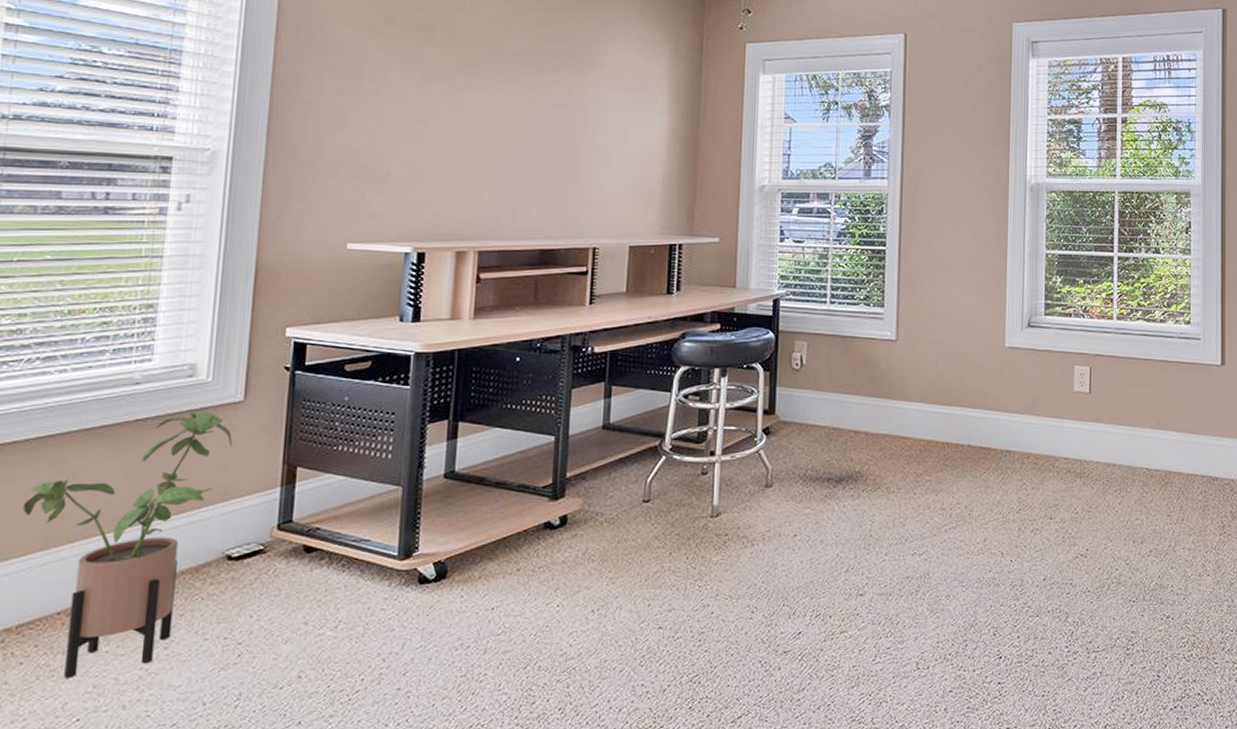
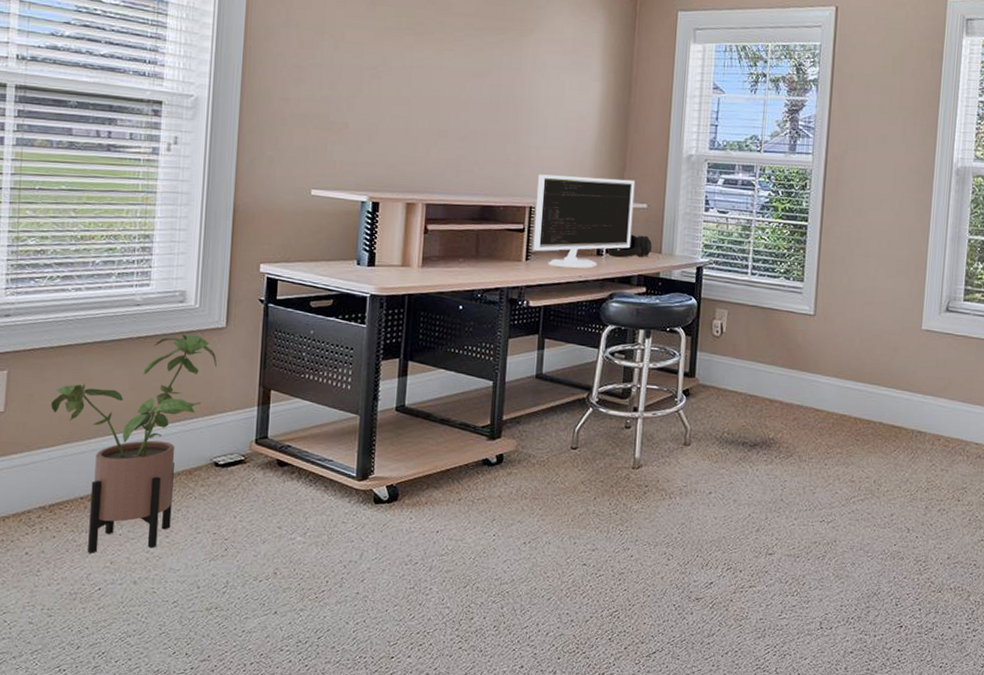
computer monitor: none [597,213,706,309] -> present [533,174,635,268]
headphones: none [678,270,725,295] -> present [607,234,652,258]

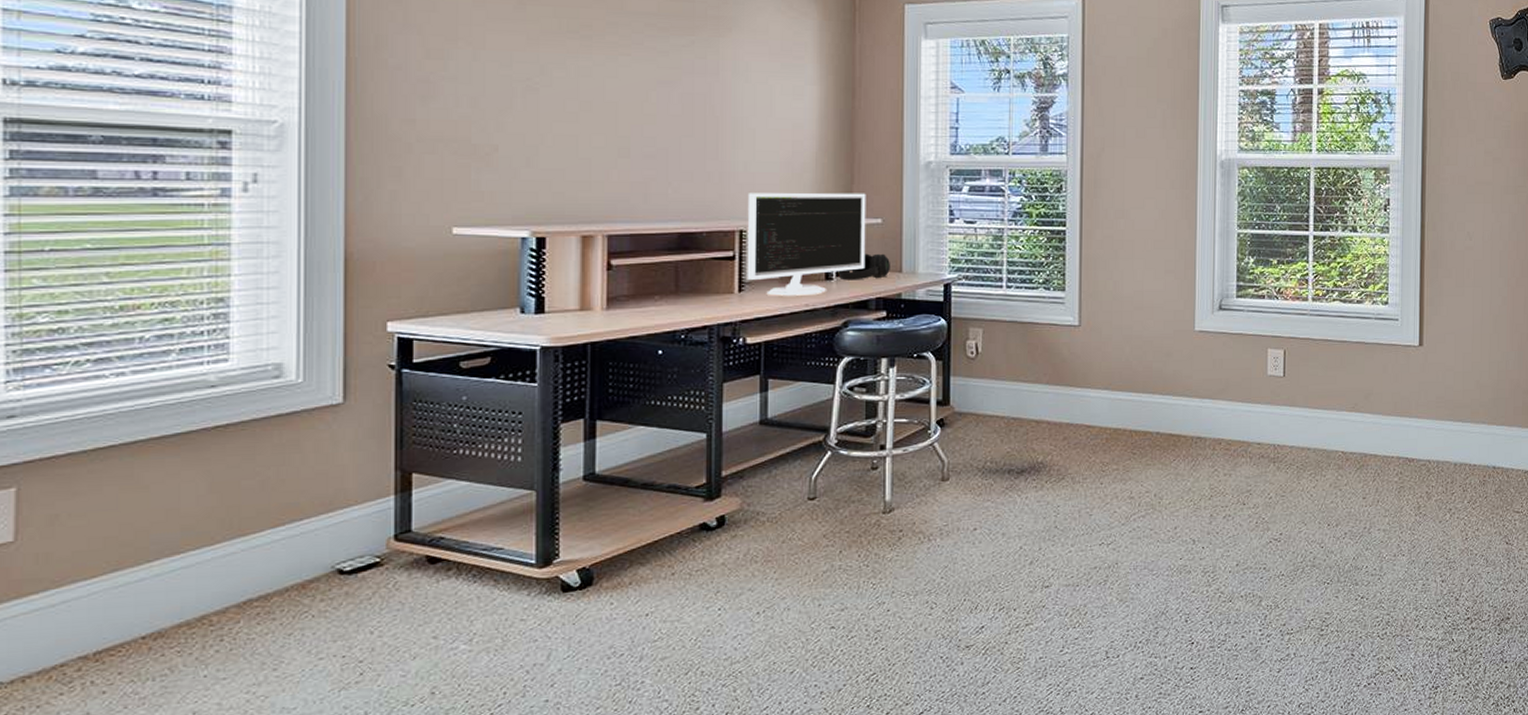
house plant: present [50,334,217,553] -> none [87,416,333,706]

